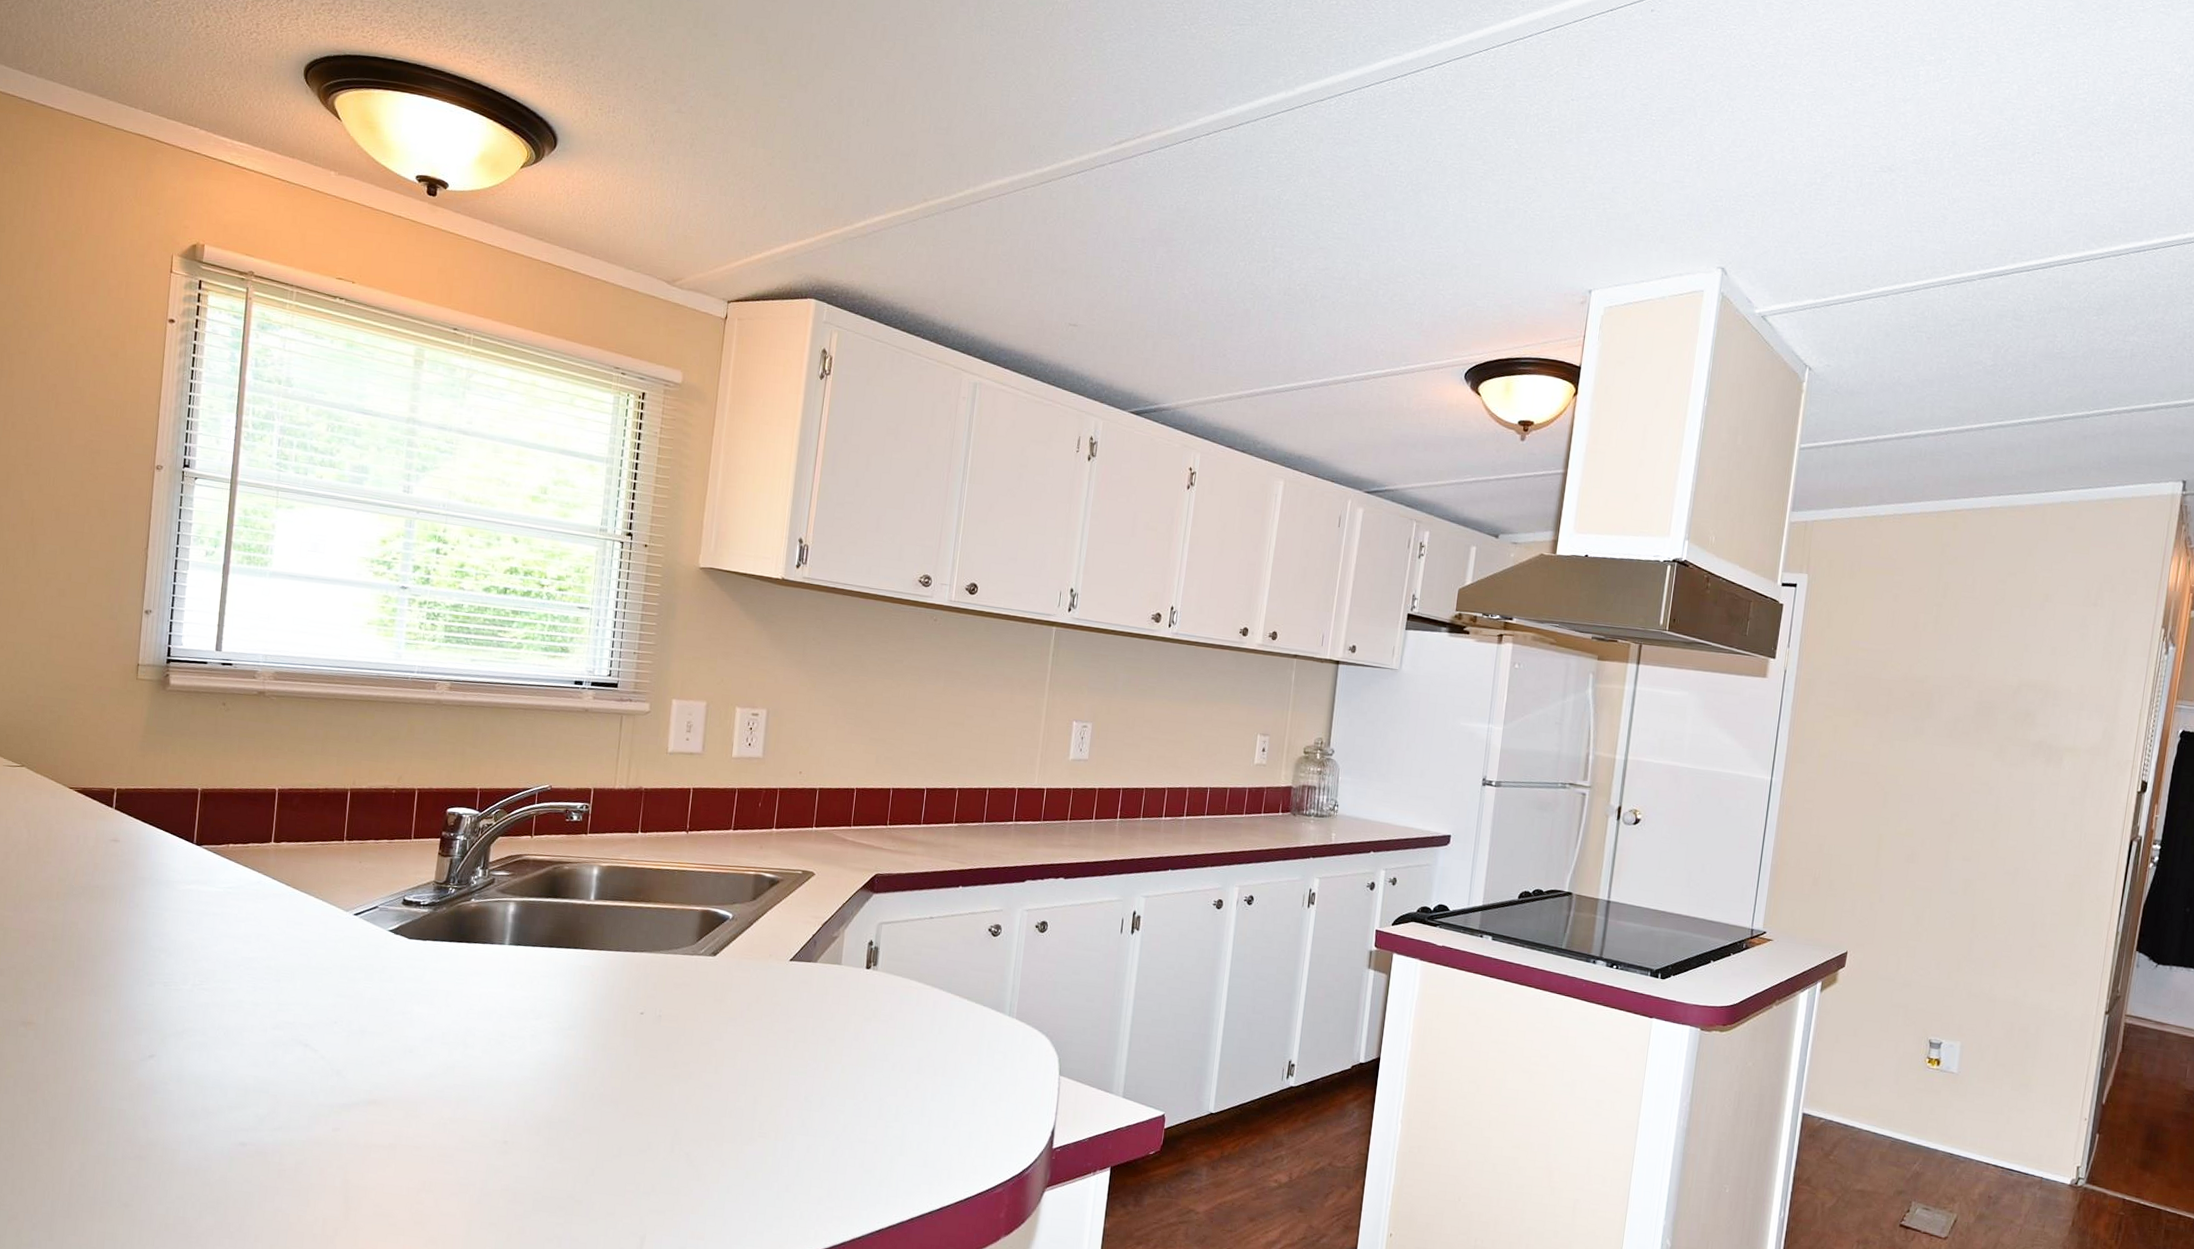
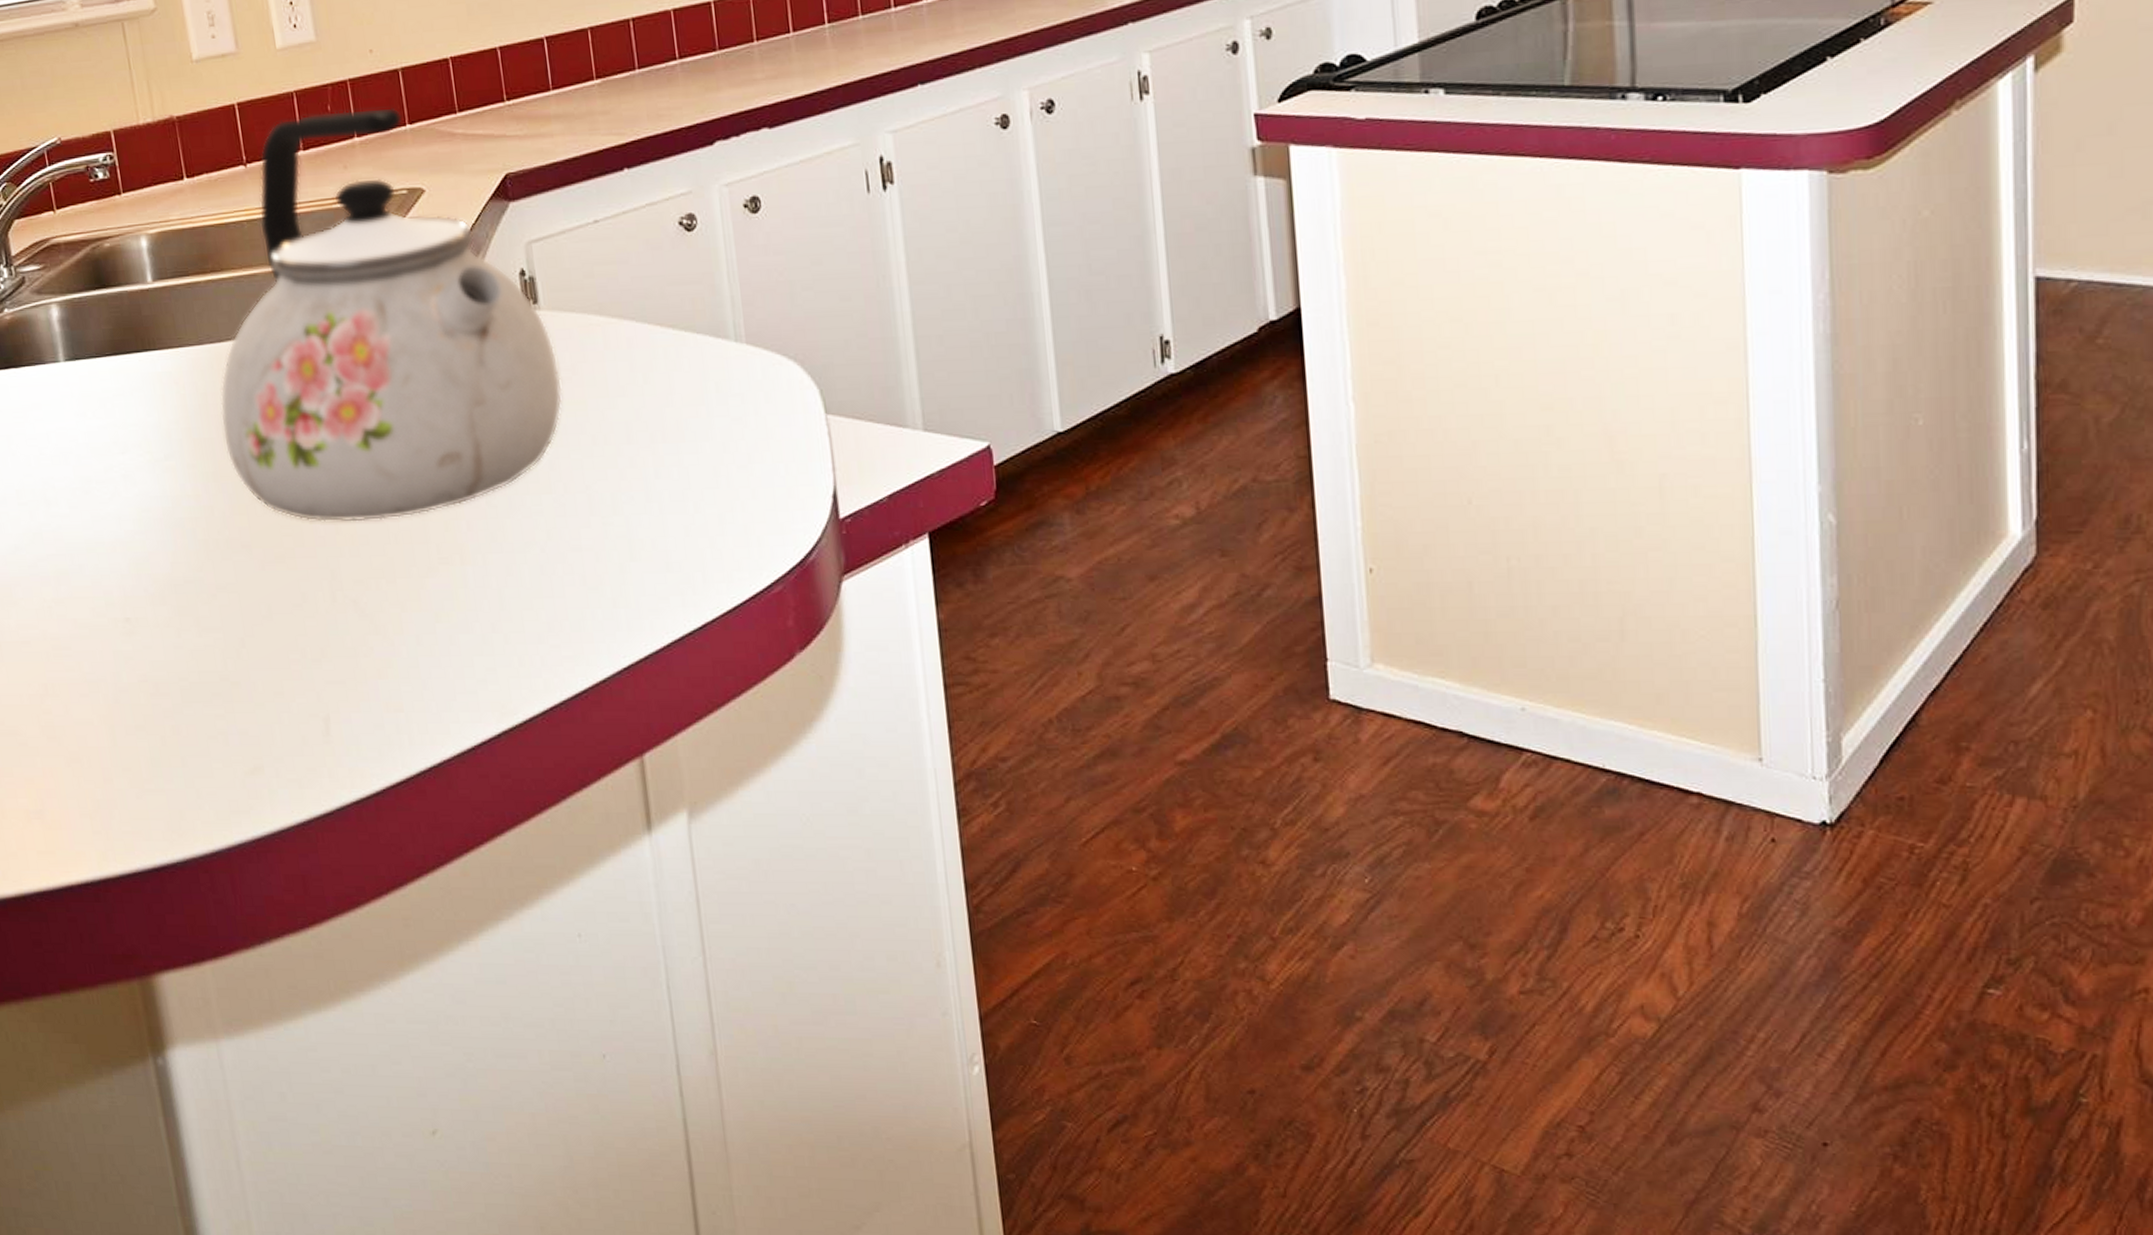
kettle: none [617,806,882,1100] -> present [220,106,563,523]

